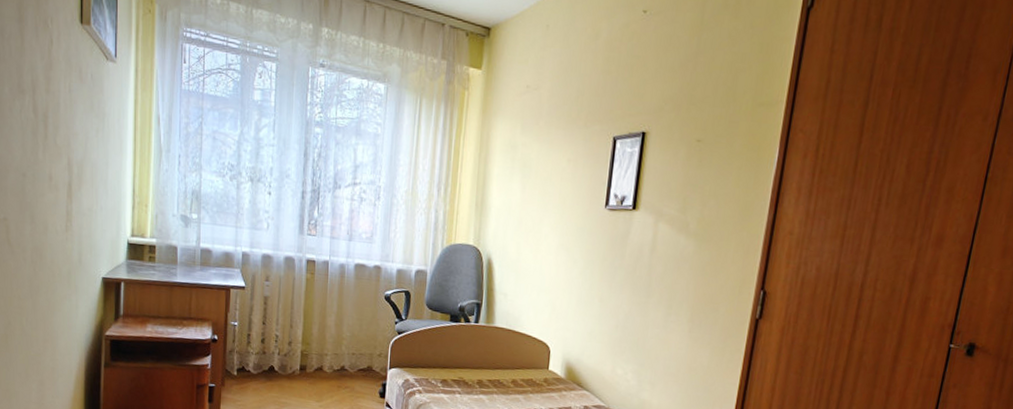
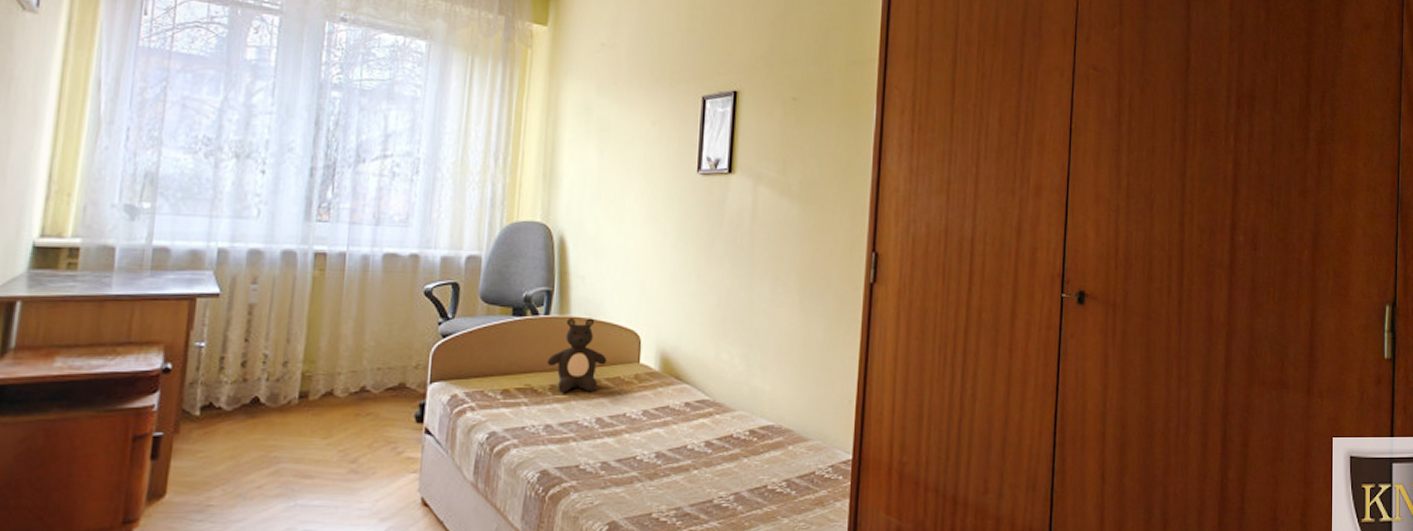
teddy bear: none [475,327,523,388] -> present [546,317,607,393]

